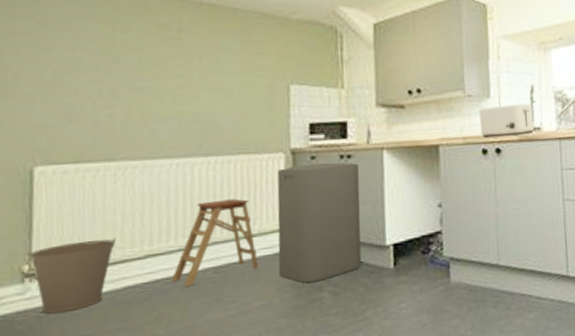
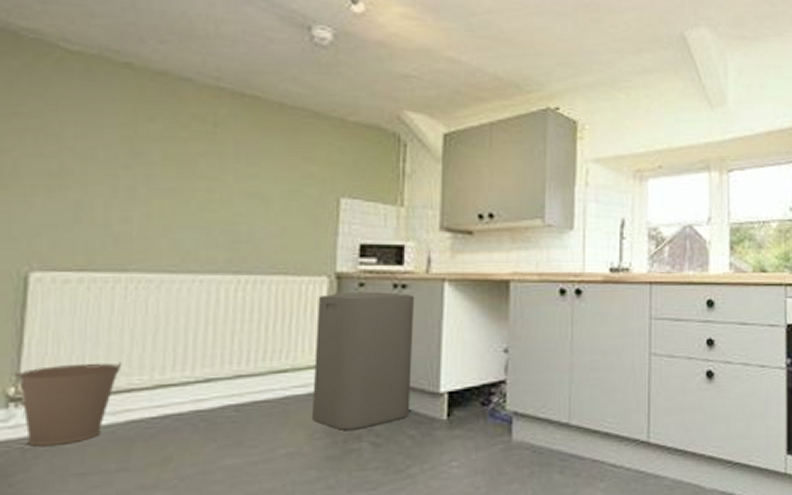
step ladder: present [171,198,258,287] -> none [184,326,288,426]
toaster: present [479,103,534,139] -> none [559,239,622,277]

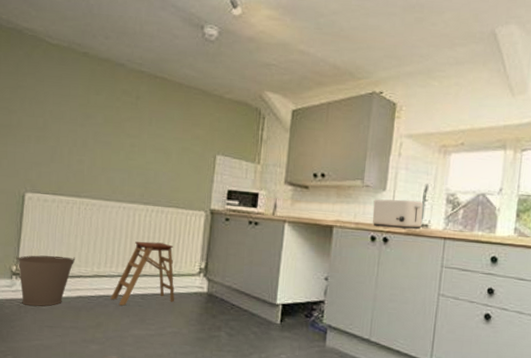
step ladder: none [184,326,288,426] -> present [110,241,175,306]
trash can: present [312,292,415,430] -> none [189,224,264,322]
toaster: none [559,239,622,277] -> present [372,199,423,230]

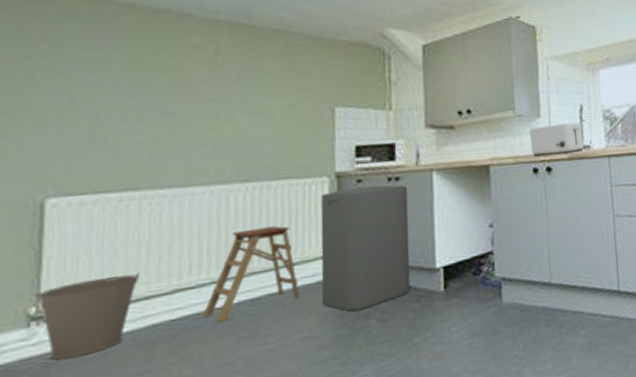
trash can: none [189,224,264,322] -> present [320,185,411,312]

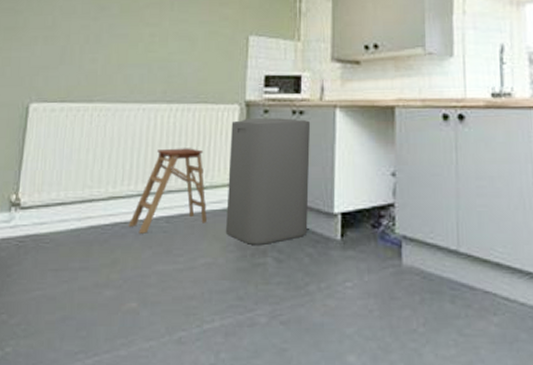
bucket: present [35,272,140,361] -> none [16,176,87,244]
toaster: present [529,122,584,158] -> none [440,65,504,103]

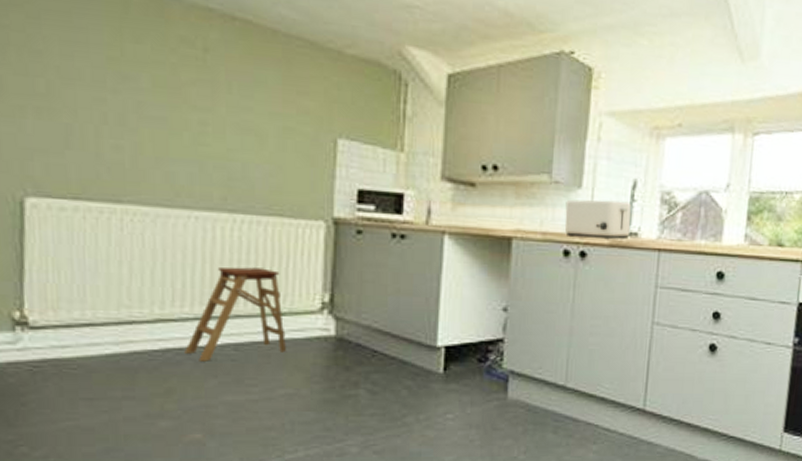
trash can: present [226,118,311,245] -> none [310,239,414,376]
toaster: none [440,65,504,103] -> present [564,199,631,240]

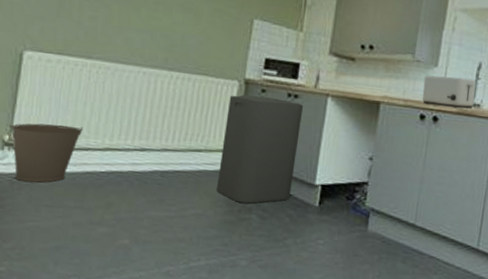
bucket: none [19,292,122,370] -> present [9,123,84,183]
step ladder: present [184,267,286,362] -> none [124,111,201,184]
trash can: none [310,239,414,376] -> present [217,95,304,204]

